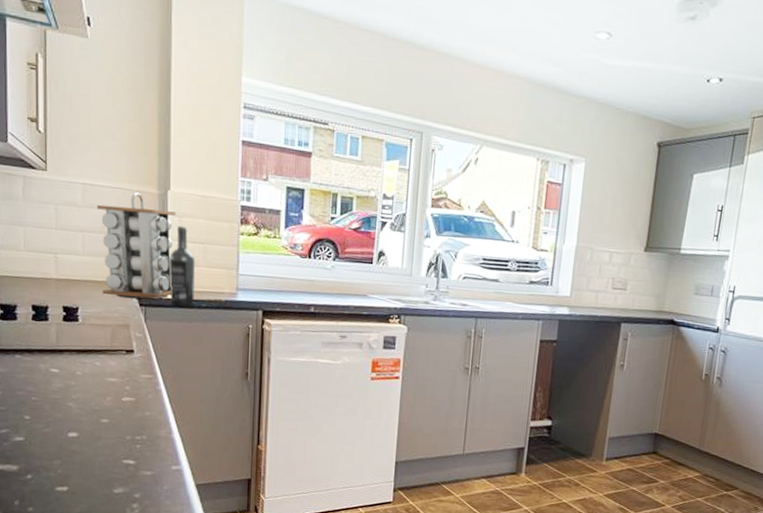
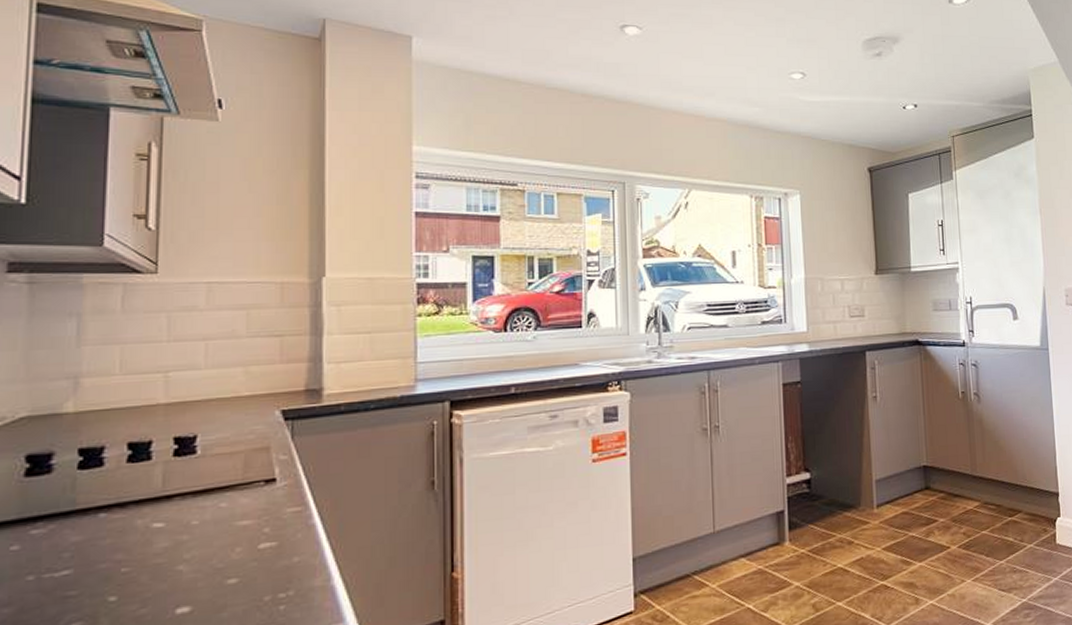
spice rack: present [97,192,176,299] -> none [227,284,334,414]
wine bottle: present [169,225,195,308] -> none [325,315,359,414]

